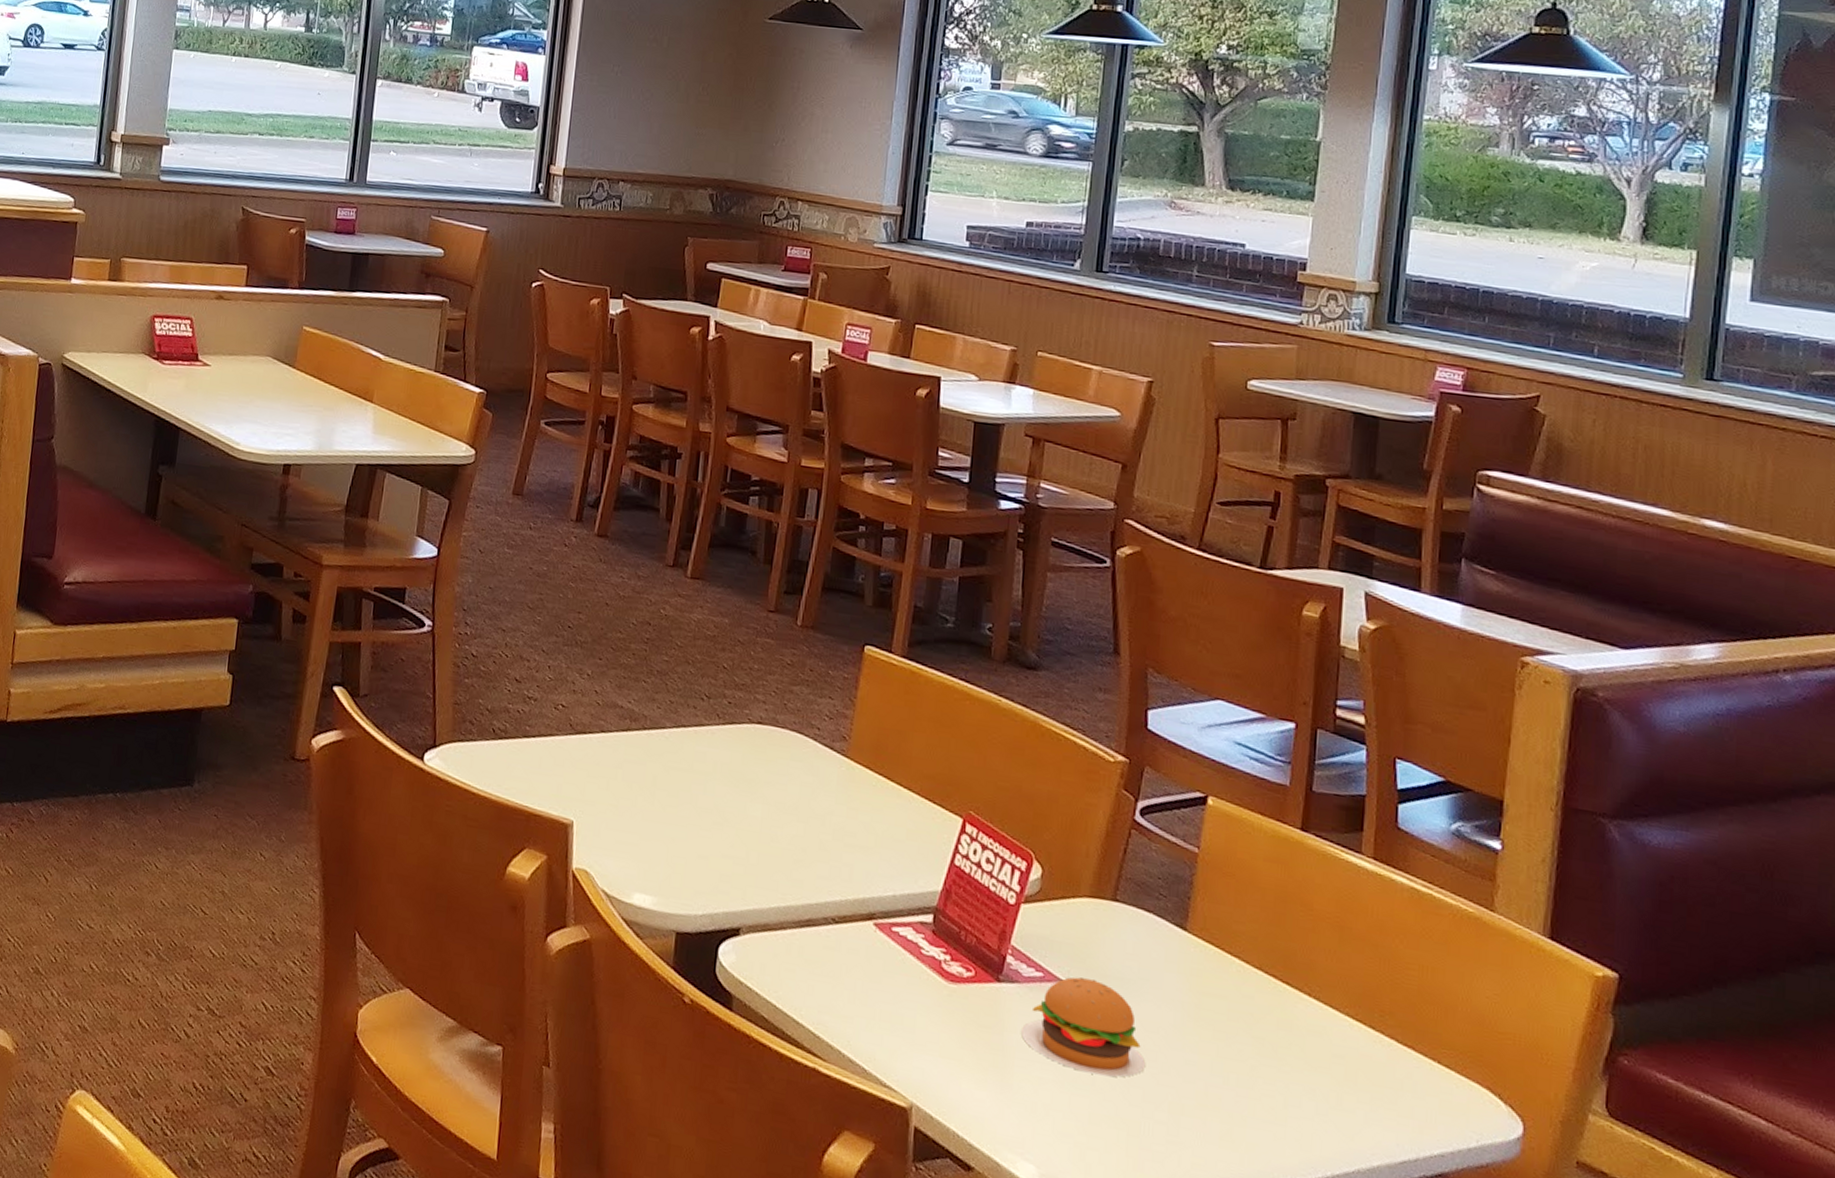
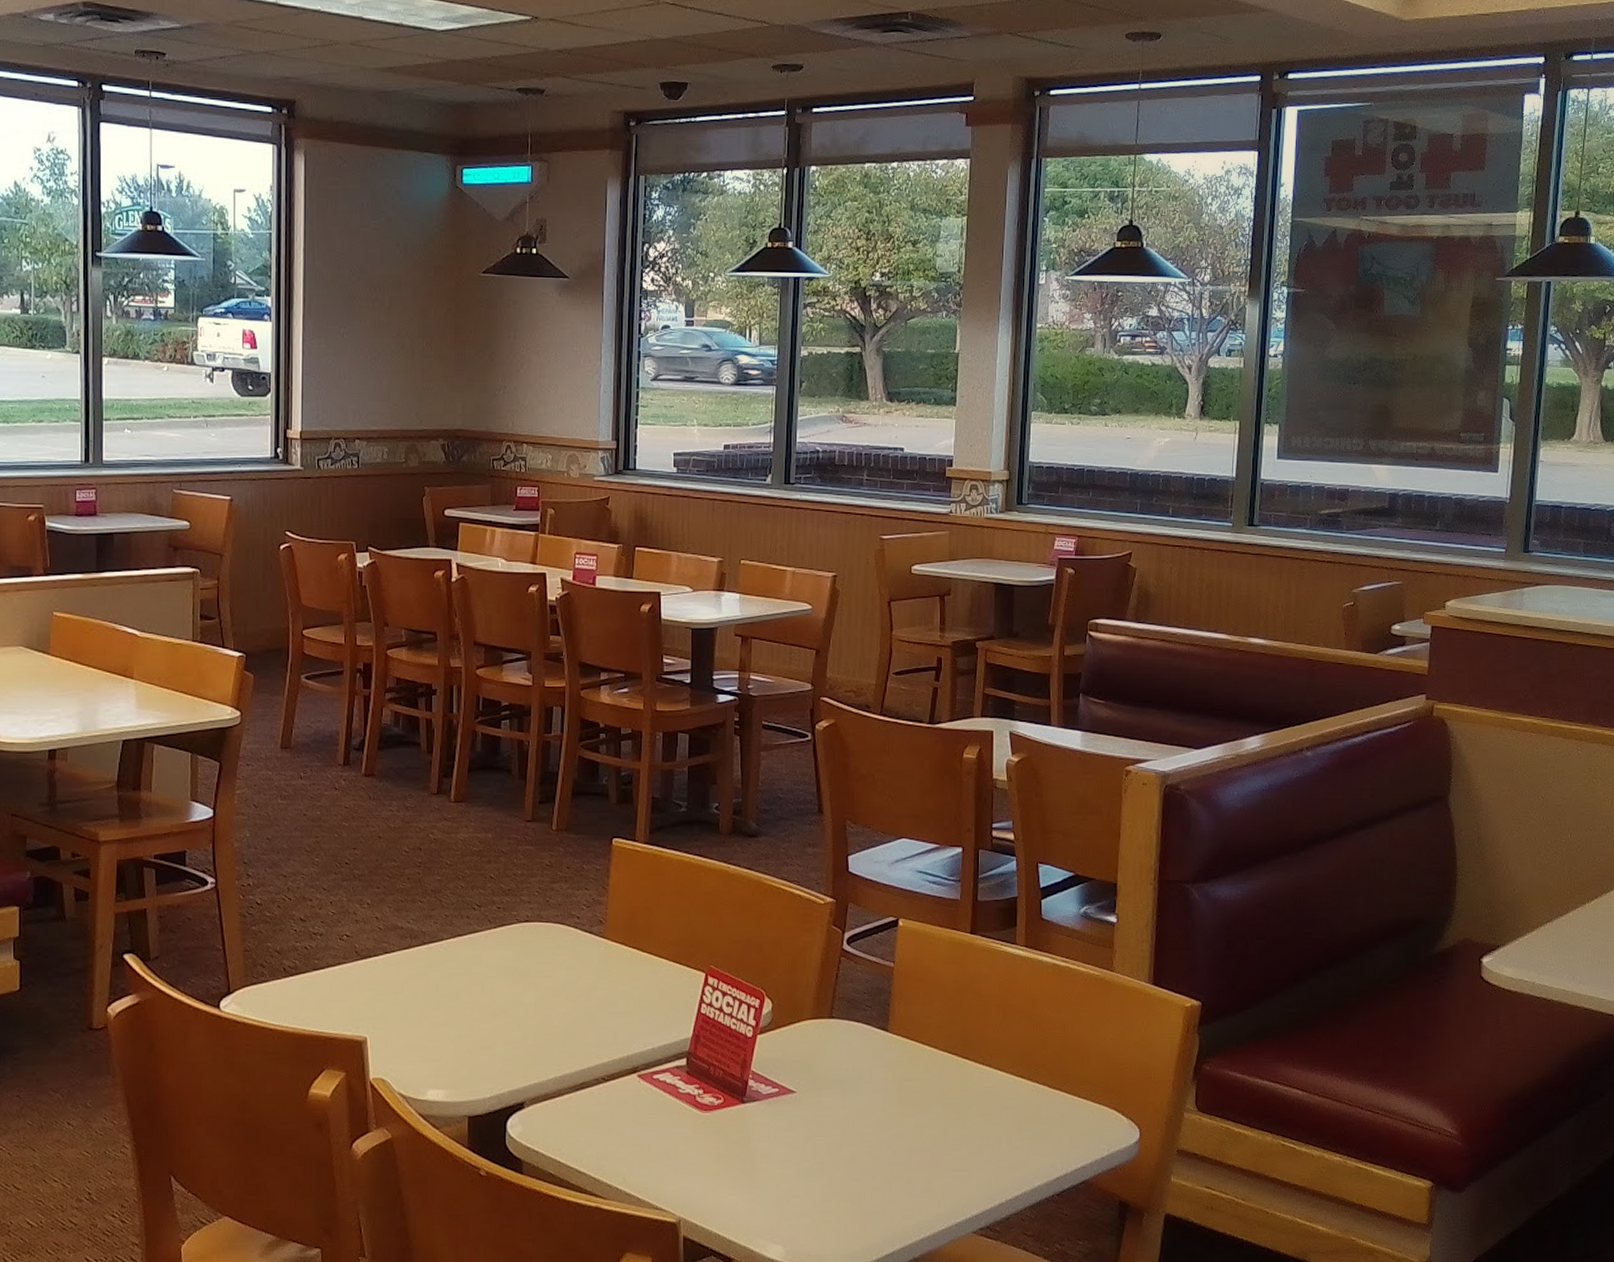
burger: present [1021,977,1146,1077] -> none [764,1086,863,1162]

